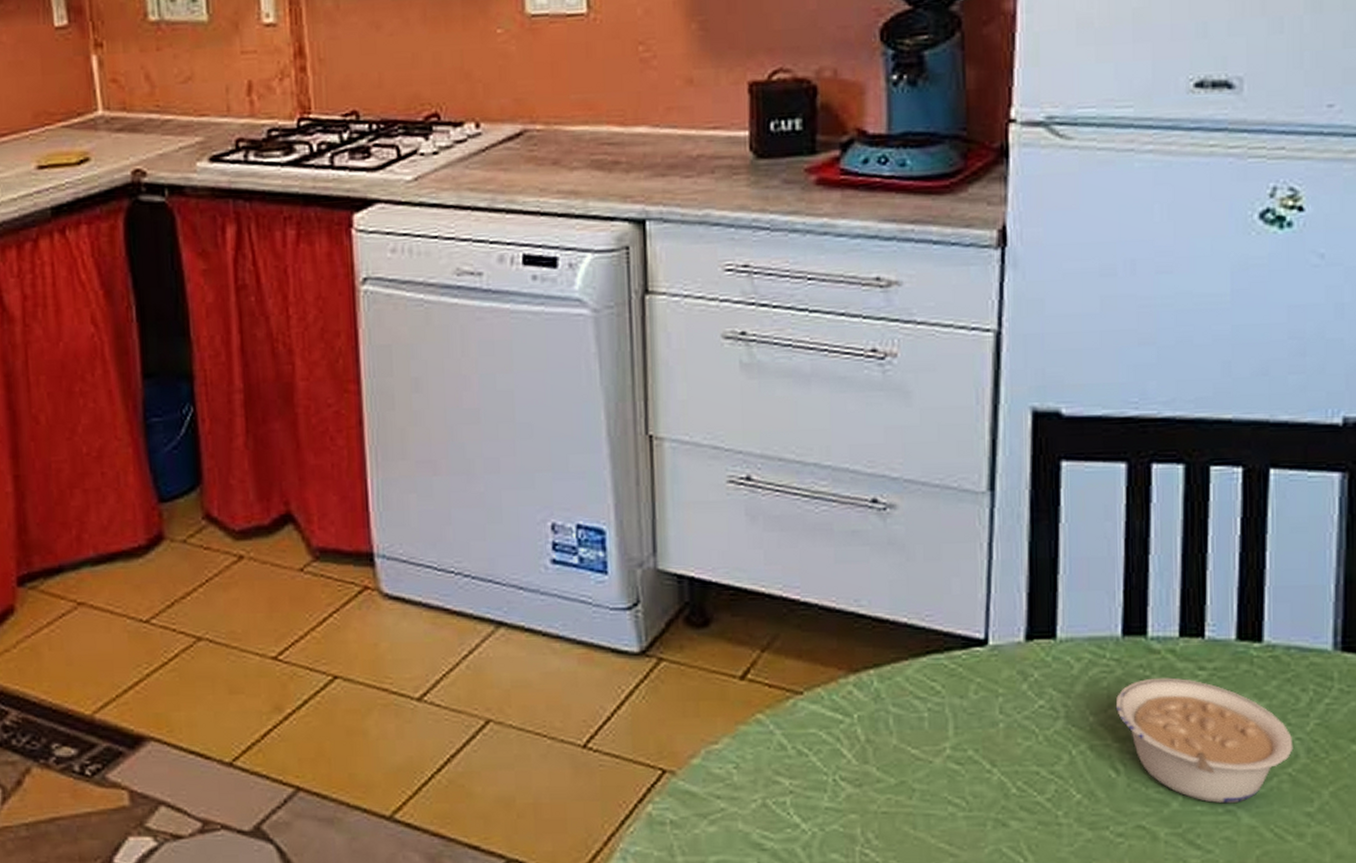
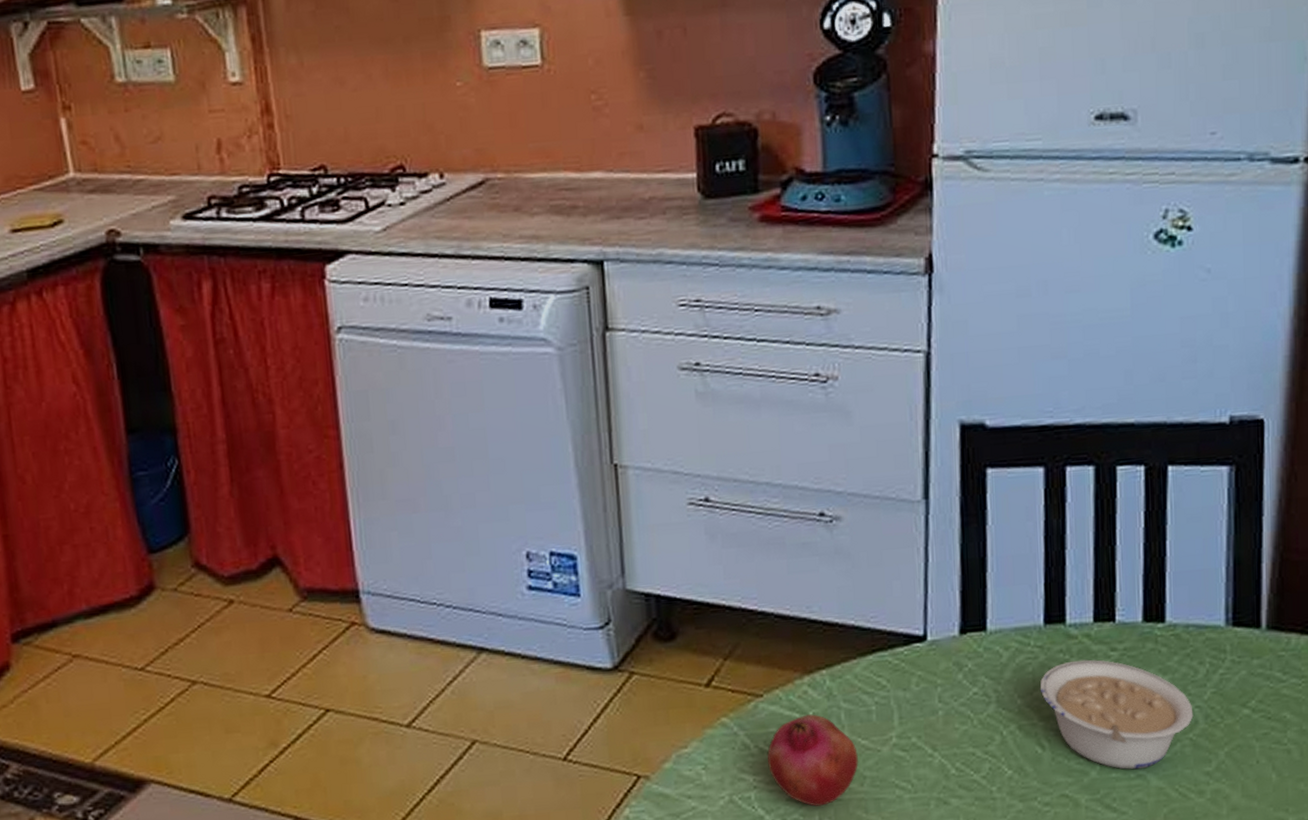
fruit: none [806,717,907,819] -> present [767,714,858,807]

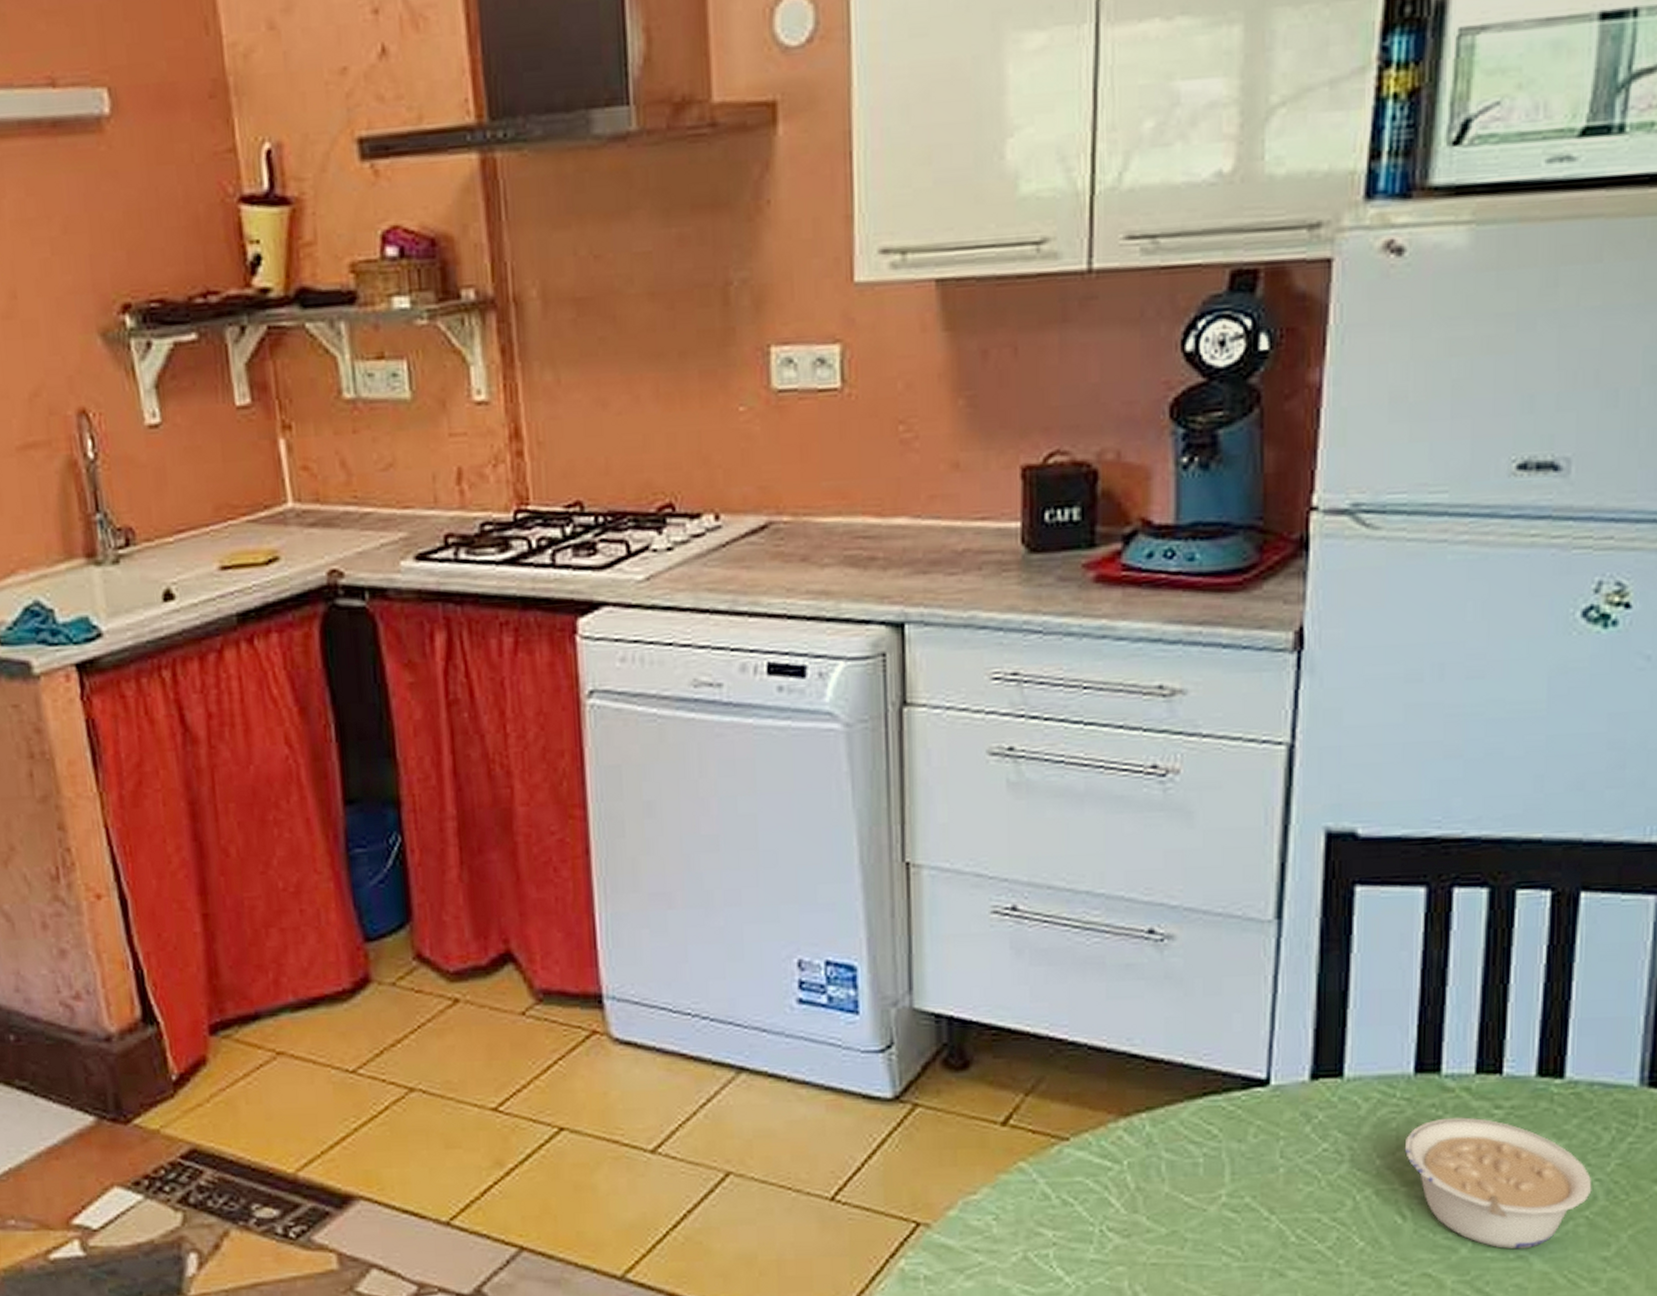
fruit: present [767,714,858,807] -> none [1071,1163,1179,1271]

